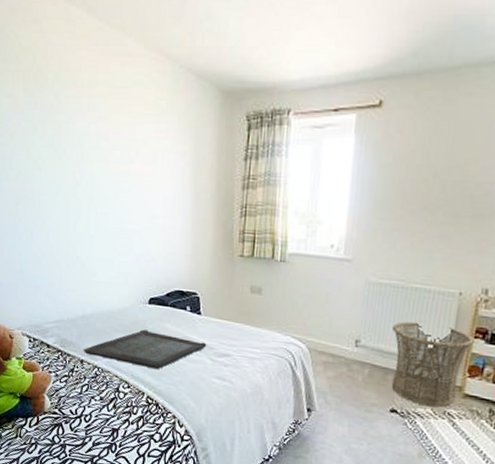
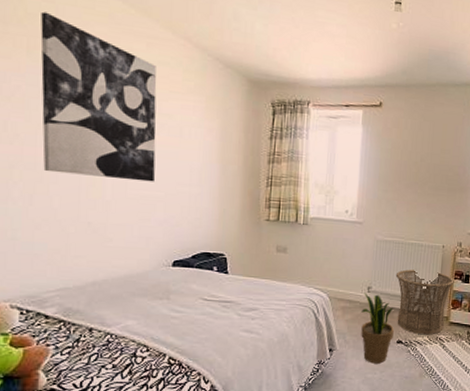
wall art: none [32,43,132,215] -> present [40,11,157,182]
serving tray: present [83,329,207,369] -> none [92,291,234,329]
potted plant: none [345,346,387,434] -> present [361,293,394,364]

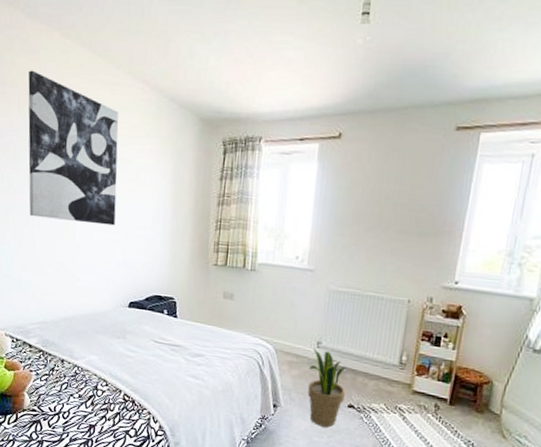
basket: present [395,269,454,335] -> none [349,325,421,403]

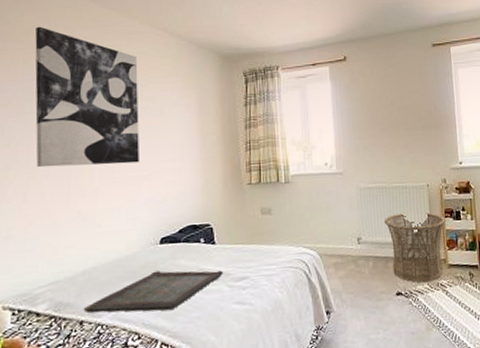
serving tray: none [64,331,182,368] -> present [83,270,224,313]
potted plant: present [308,348,345,428] -> none [354,244,392,322]
basket: none [349,325,421,403] -> present [384,212,446,283]

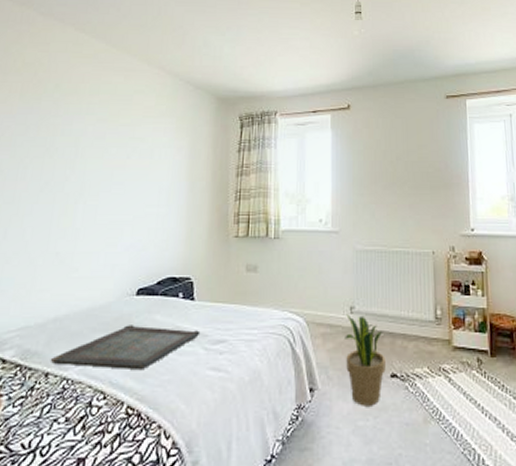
wall art: present [35,26,139,168] -> none [20,60,132,206]
potted plant: none [354,244,392,322] -> present [345,314,386,406]
basket: present [384,212,446,283] -> none [381,283,452,365]

